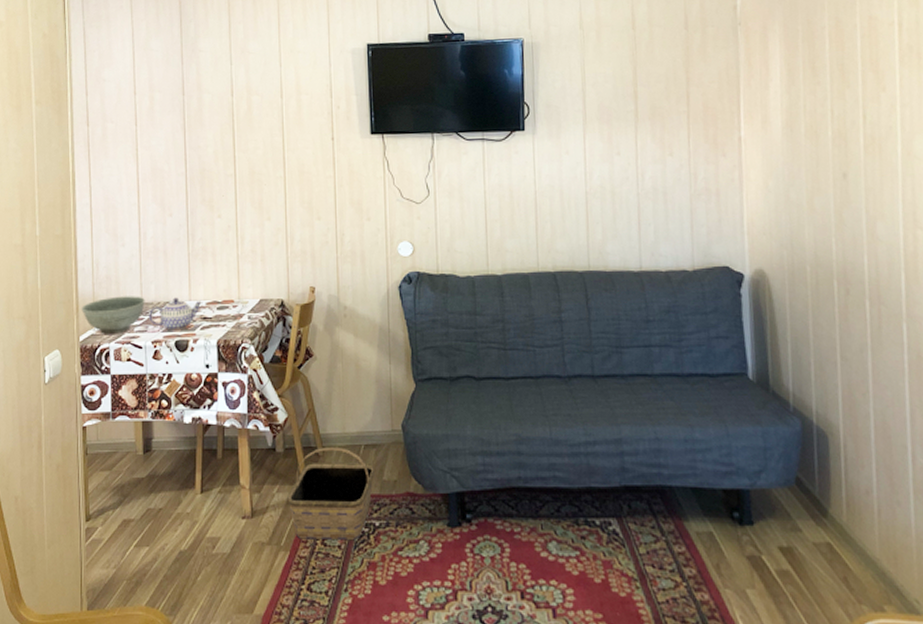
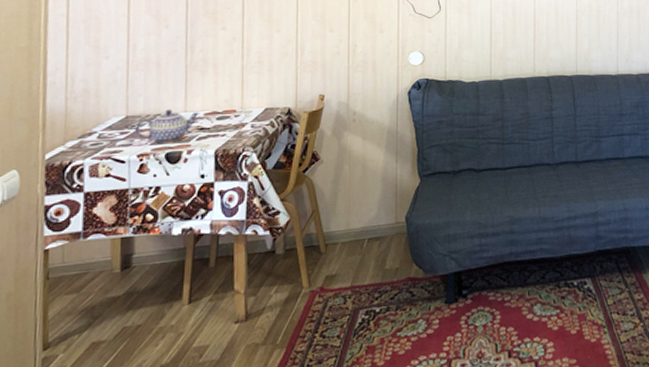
bowl: present [81,296,145,334] -> none [49,109,131,151]
basket: present [287,446,374,541] -> none [286,243,377,335]

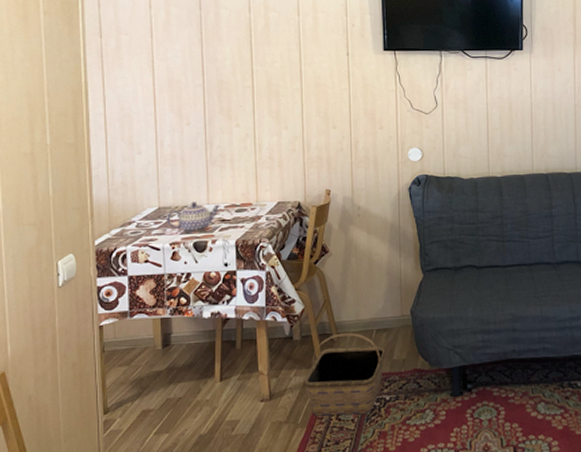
basket: none [286,243,377,335] -> present [304,332,385,417]

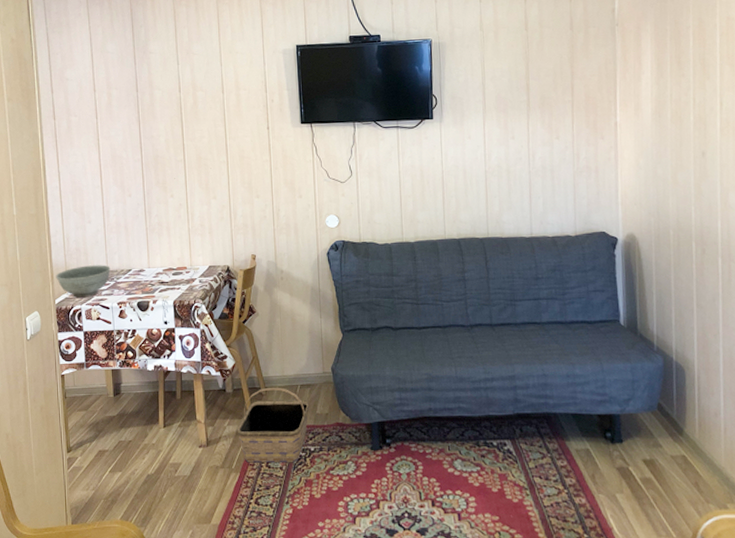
bowl: none [96,201,163,238] -> present [56,265,111,298]
teapot: present [167,201,222,233] -> none [114,265,161,294]

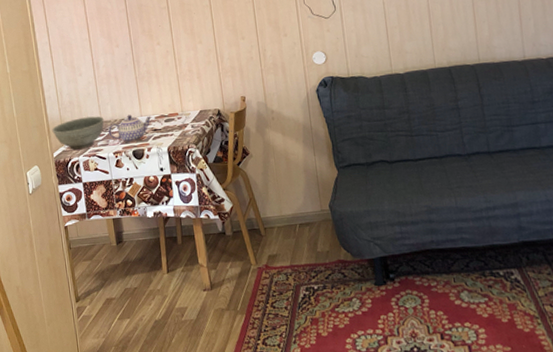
teapot: none [114,265,161,294] -> present [108,114,153,143]
basket: present [236,387,309,463] -> none [239,227,310,304]

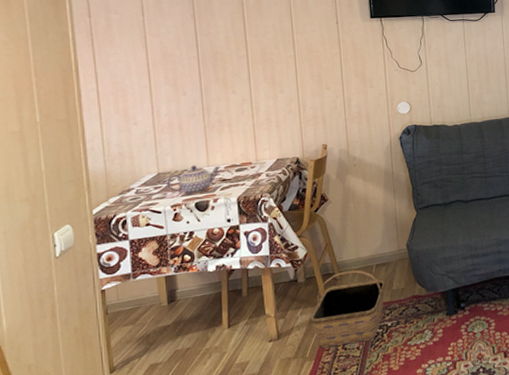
bowl: present [52,116,104,150] -> none [93,167,162,205]
basket: none [239,227,310,304] -> present [310,270,385,349]

